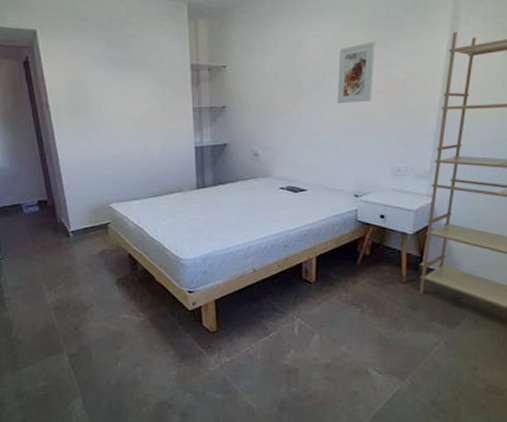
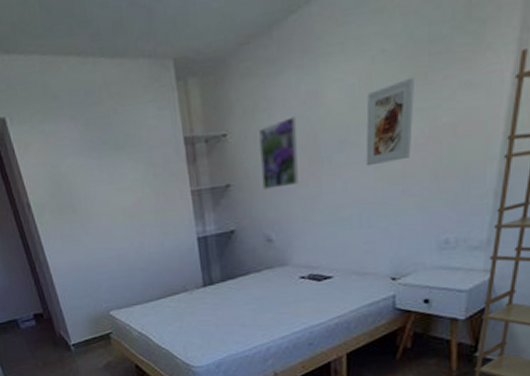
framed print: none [252,59,284,113] -> present [258,116,298,190]

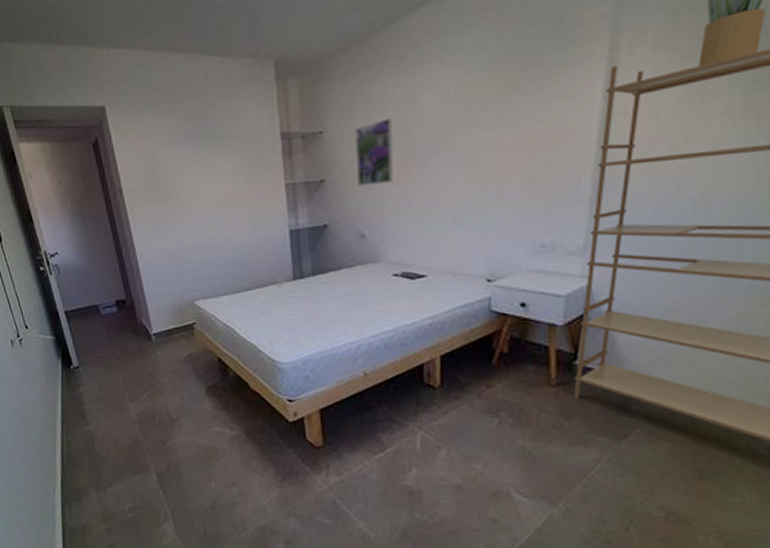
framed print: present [366,77,416,167] -> none [460,86,509,169]

